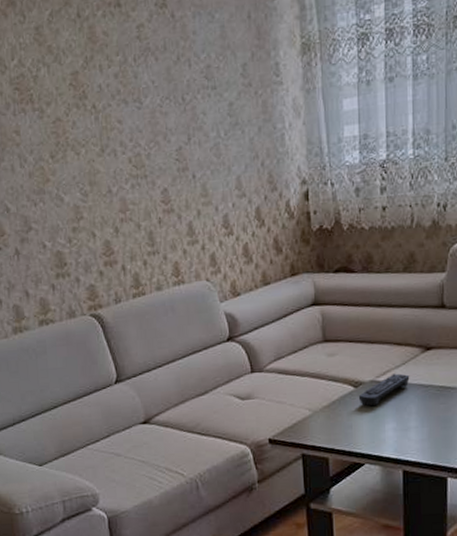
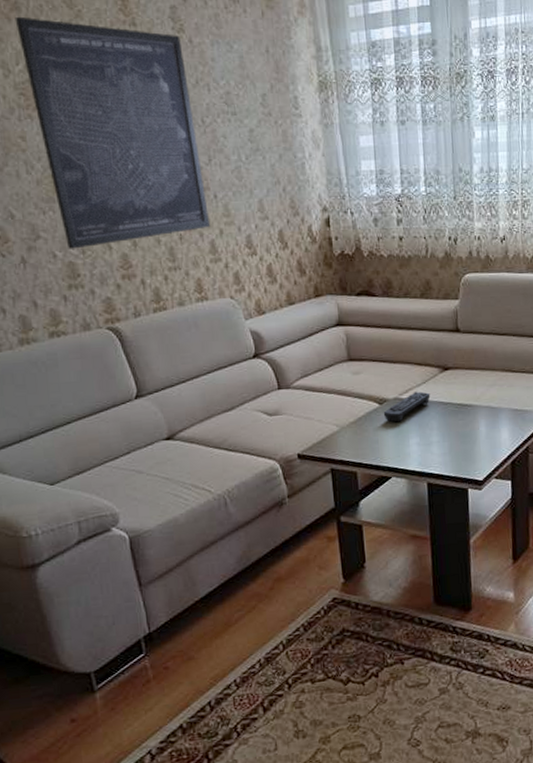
wall art: none [10,11,189,239] -> present [14,16,211,249]

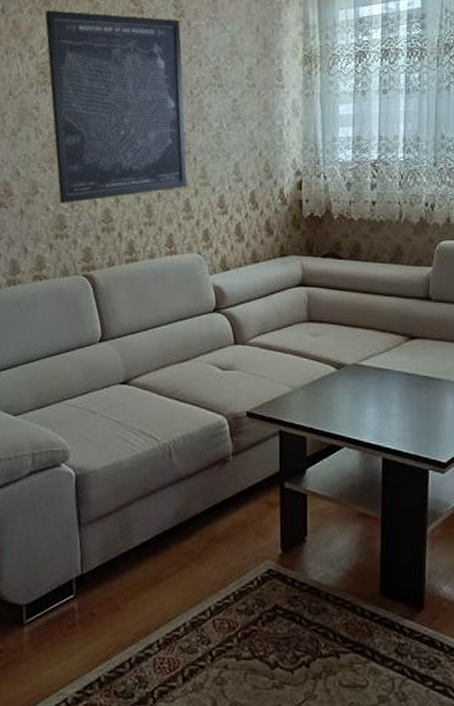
remote control: present [383,391,430,423] -> none [340,359,393,390]

